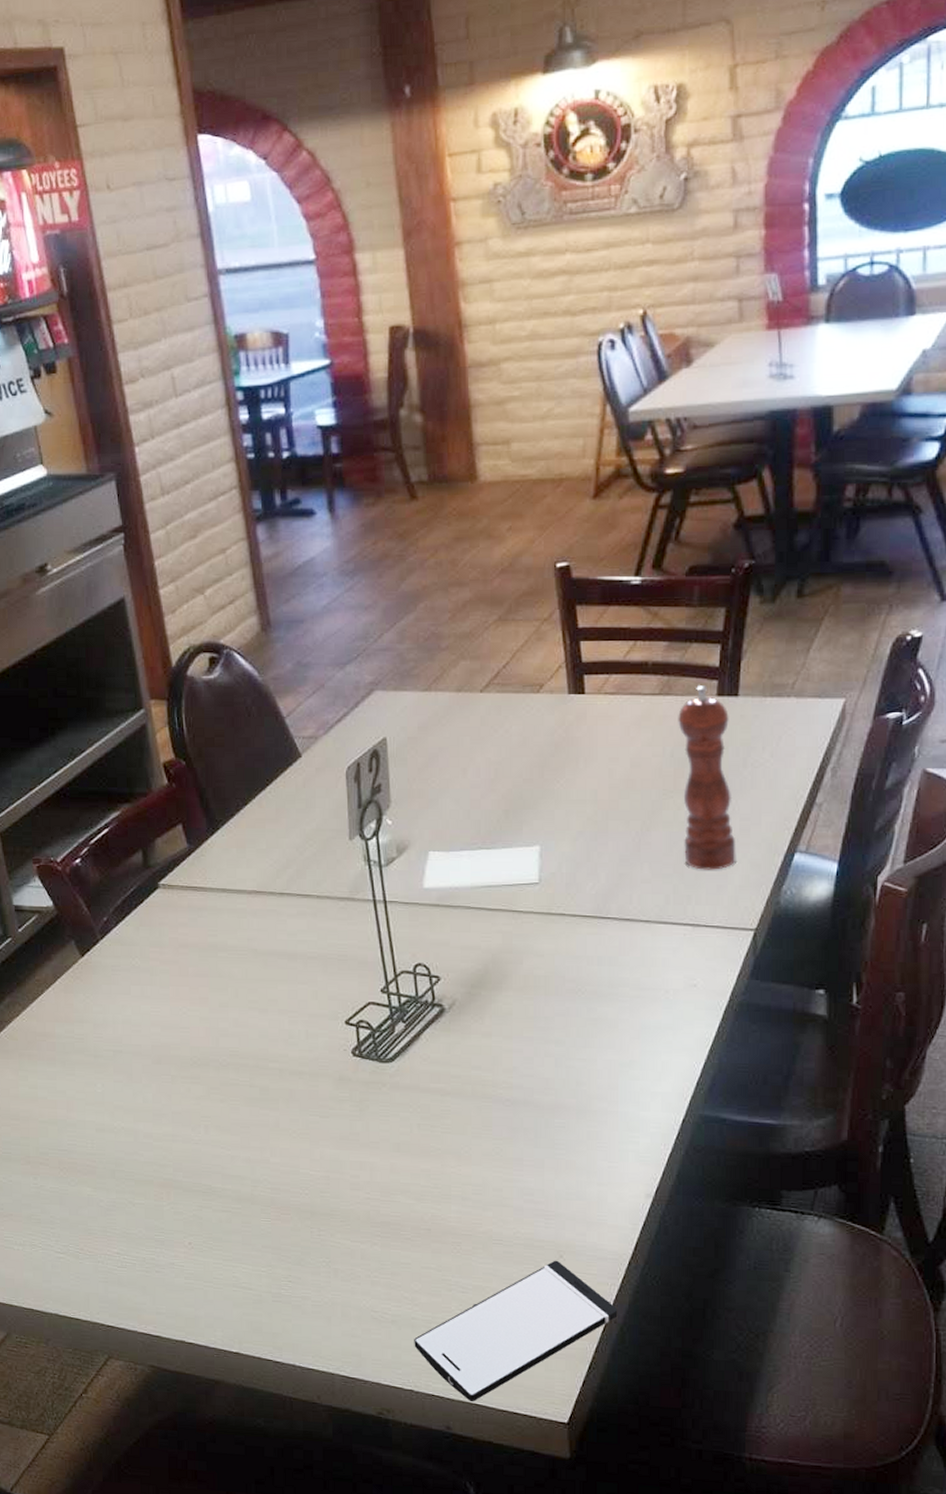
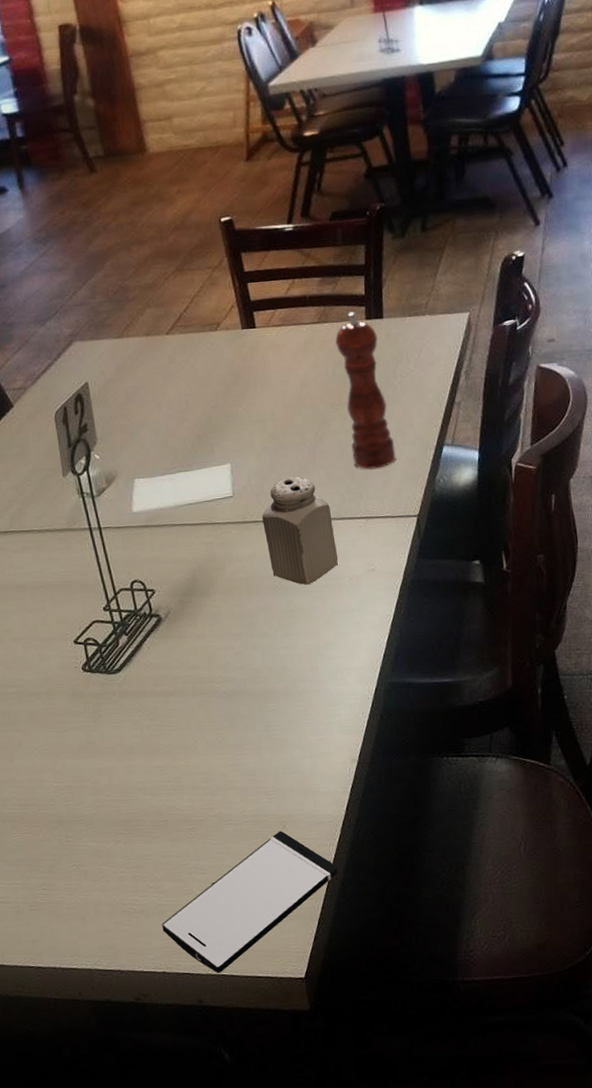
salt shaker: none [571,869,655,994] -> present [262,476,339,586]

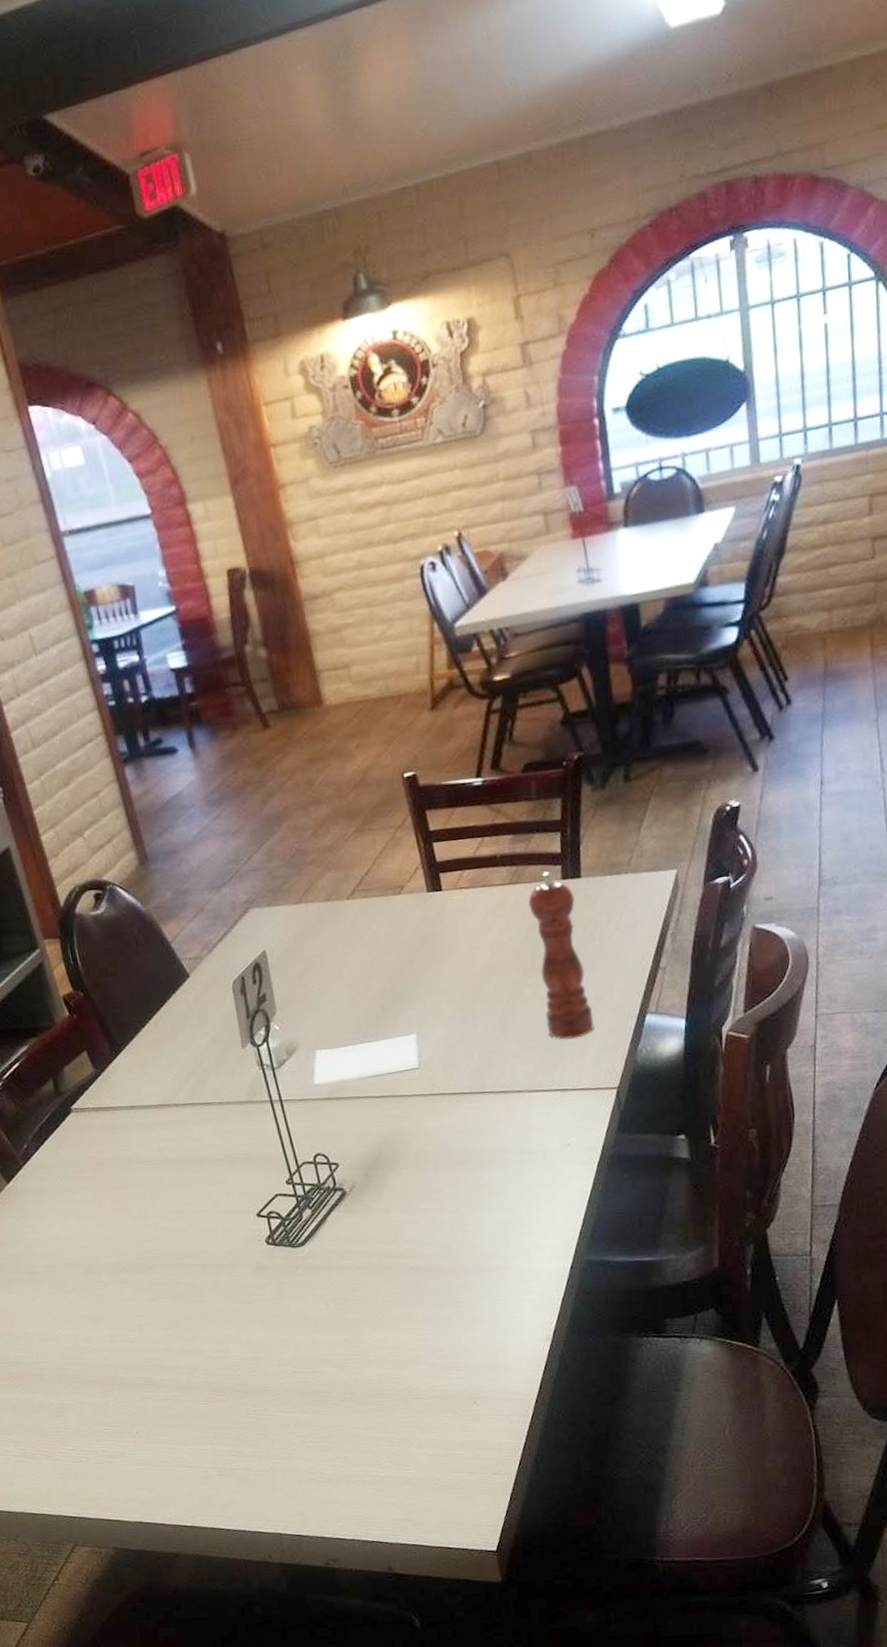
smartphone: present [162,831,338,974] -> none [350,1406,531,1543]
salt shaker: present [262,476,339,586] -> none [450,1047,532,1160]

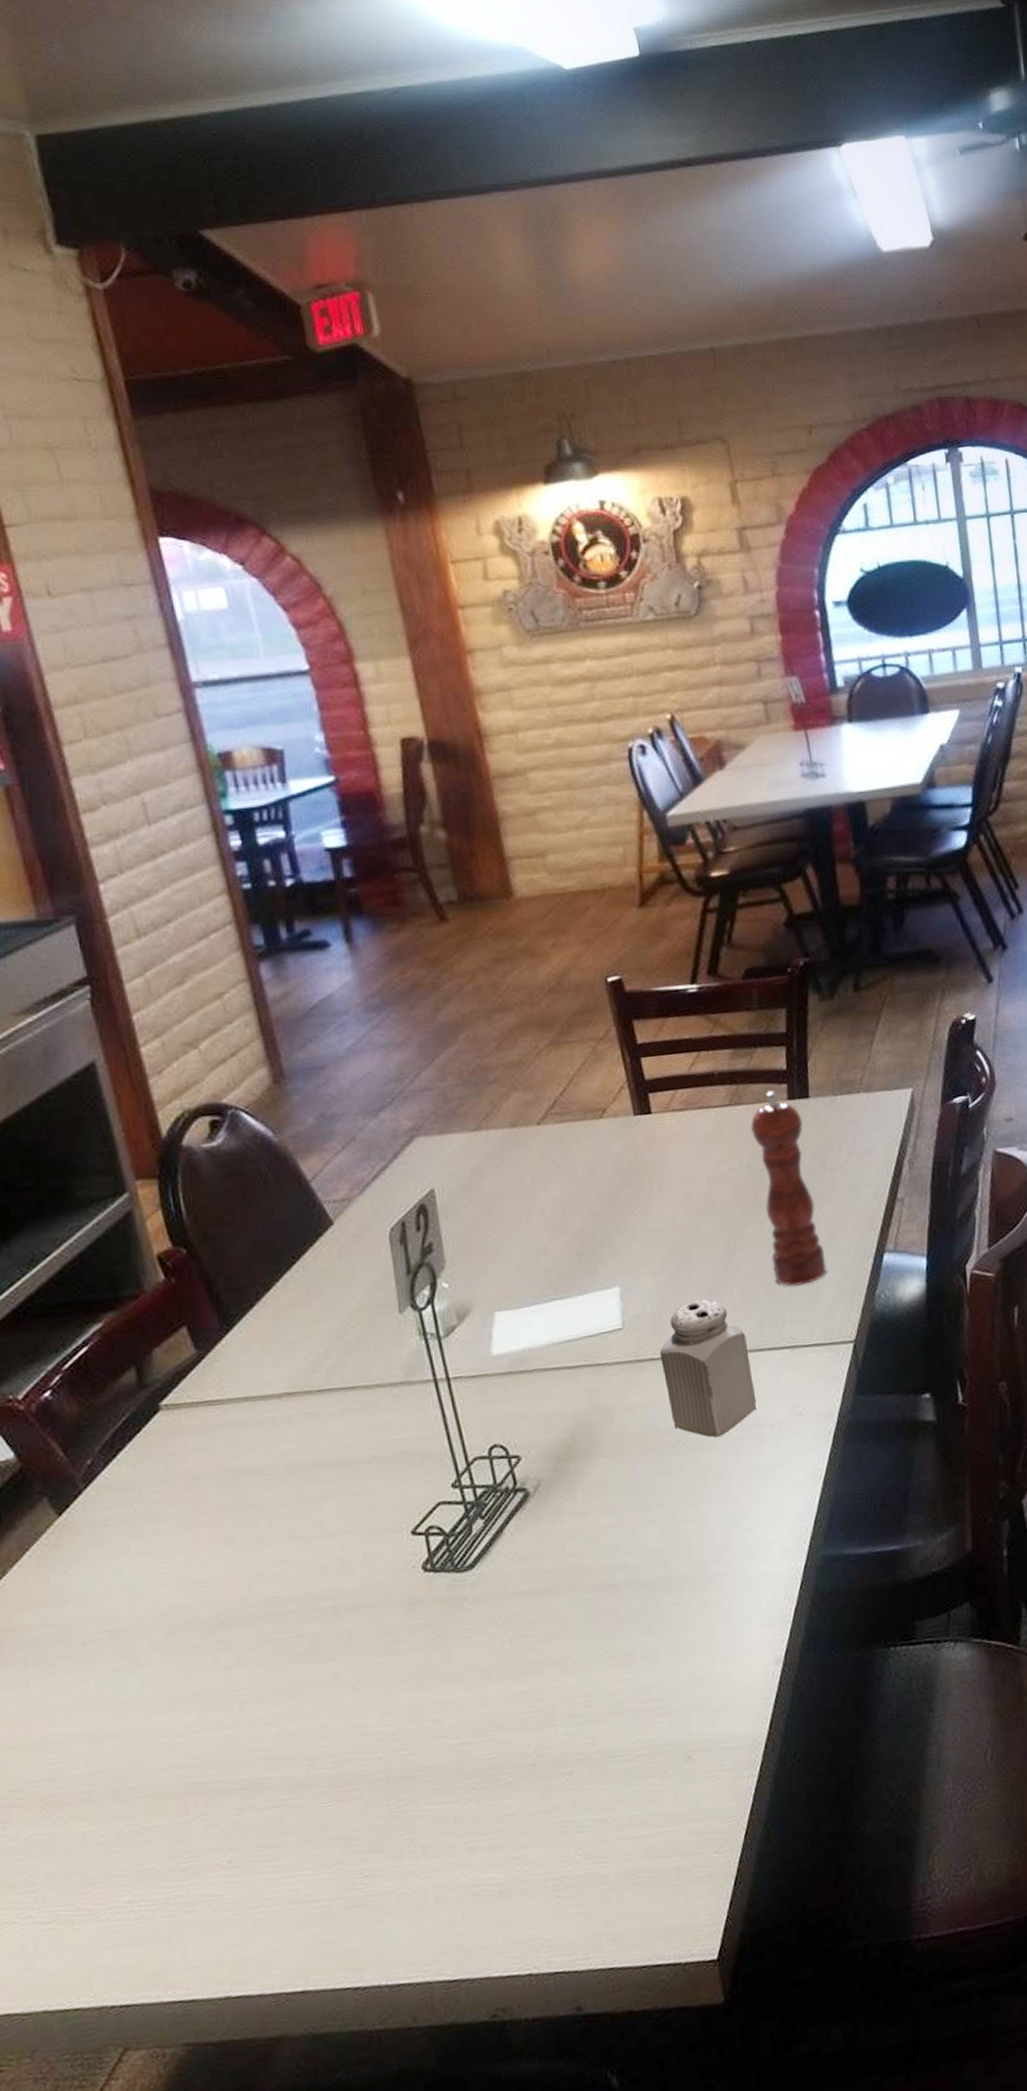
salt shaker: none [450,1047,532,1160] -> present [660,1299,757,1439]

